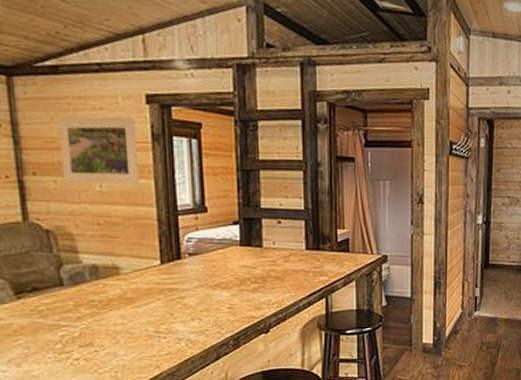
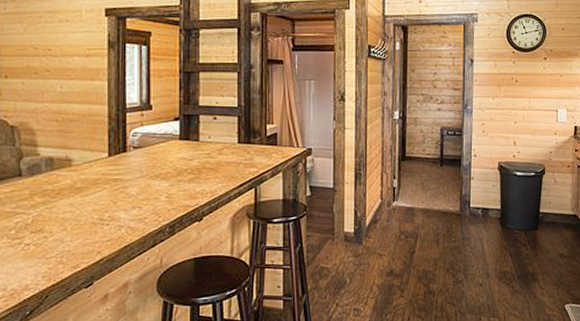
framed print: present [58,116,139,185] -> none [29,27,95,86]

